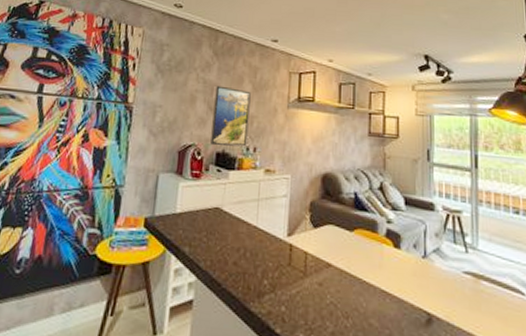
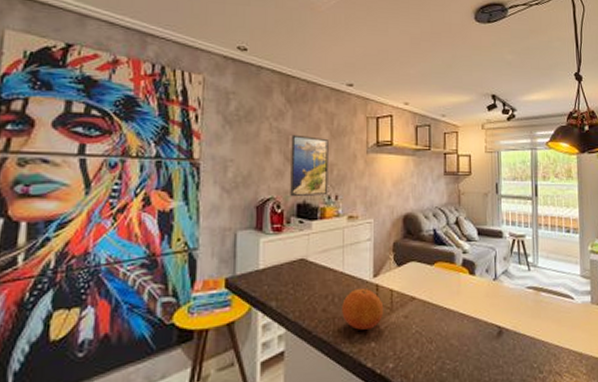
fruit: none [253,246,297,292] -> present [342,289,384,330]

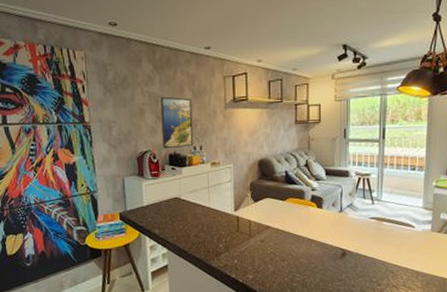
fruit: present [342,289,384,330] -> none [210,220,244,251]

